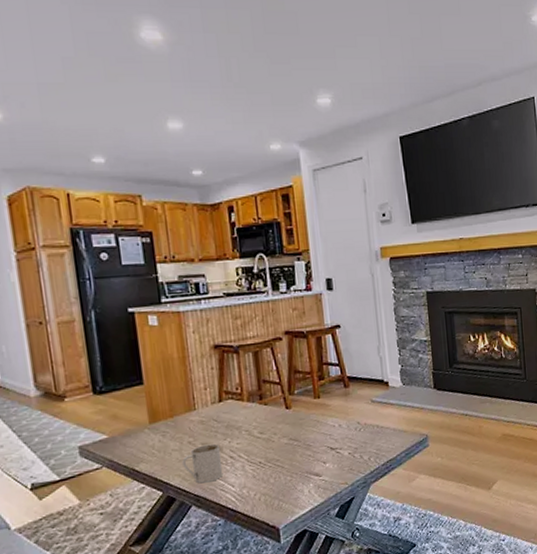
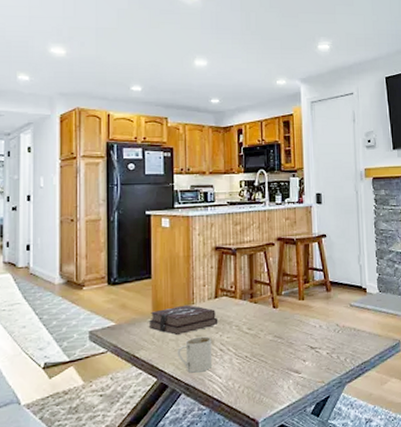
hardback book: none [145,411,226,444] -> present [148,305,218,335]

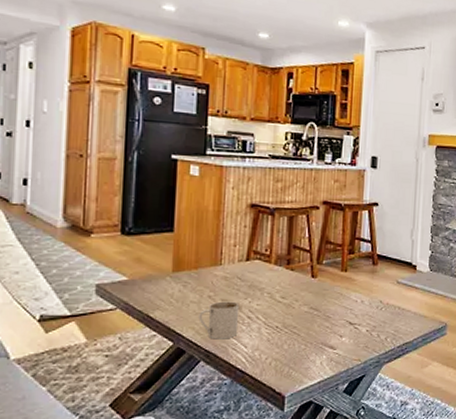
hardback book: present [148,305,218,335] -> none [166,265,248,297]

